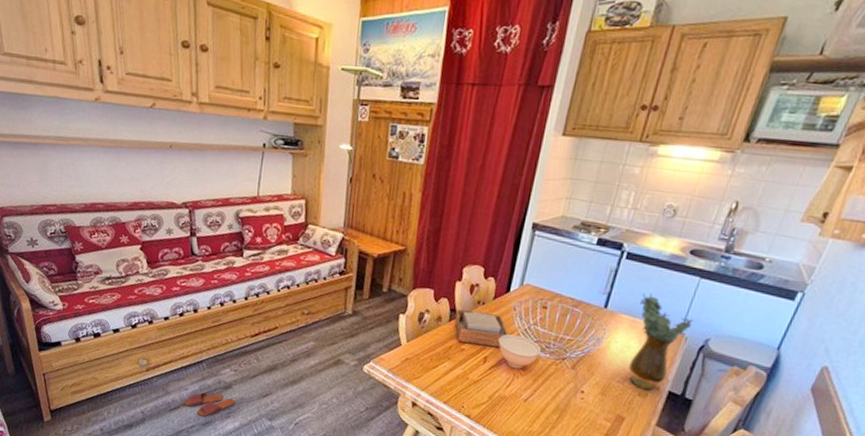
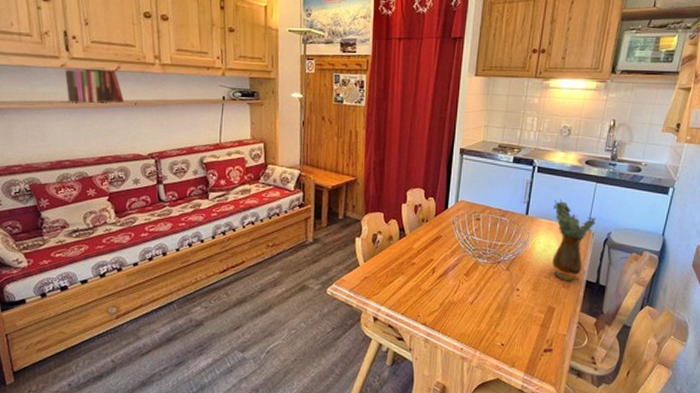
books: none [98,102,160,145] -> present [64,67,125,104]
slippers: present [184,392,236,417] -> none [155,332,208,357]
napkin holder: present [454,308,509,348] -> none [403,227,451,259]
bowl: present [498,334,542,370] -> none [443,245,480,276]

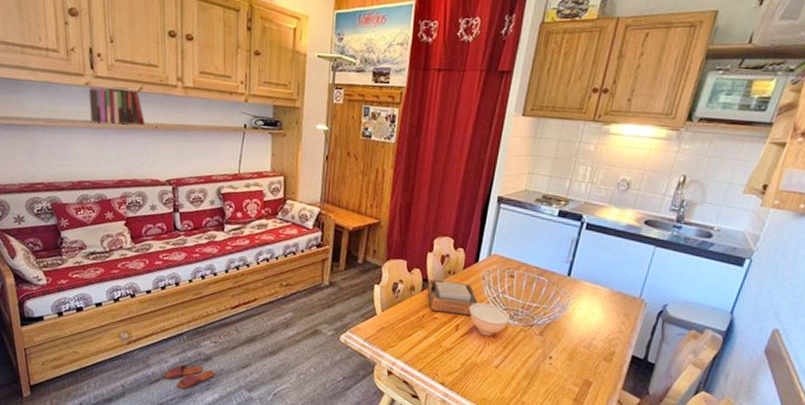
slippers: none [155,332,208,357] -> present [164,364,215,389]
napkin holder: none [403,227,451,259] -> present [426,278,479,316]
bowl: none [443,245,480,276] -> present [469,302,511,337]
vase: present [552,199,597,282] -> none [593,261,652,355]

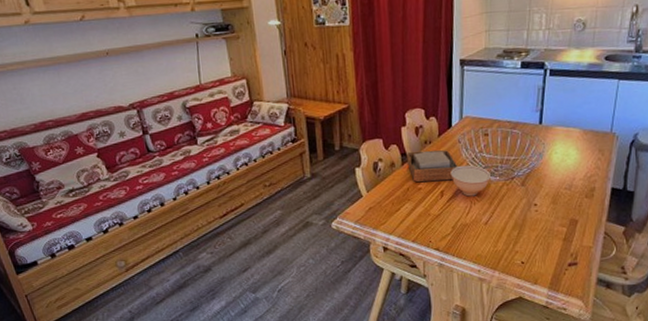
books: present [88,86,146,126] -> none [29,19,96,61]
slippers: present [164,364,215,389] -> none [168,278,218,303]

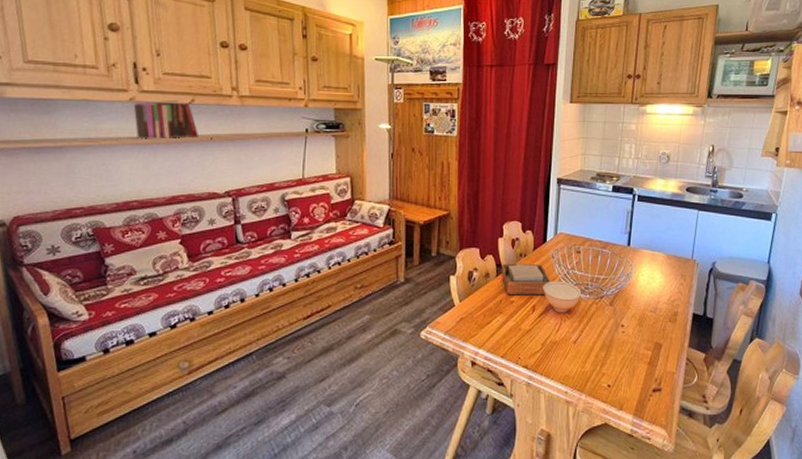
books: none [29,19,96,61] -> present [133,100,199,139]

